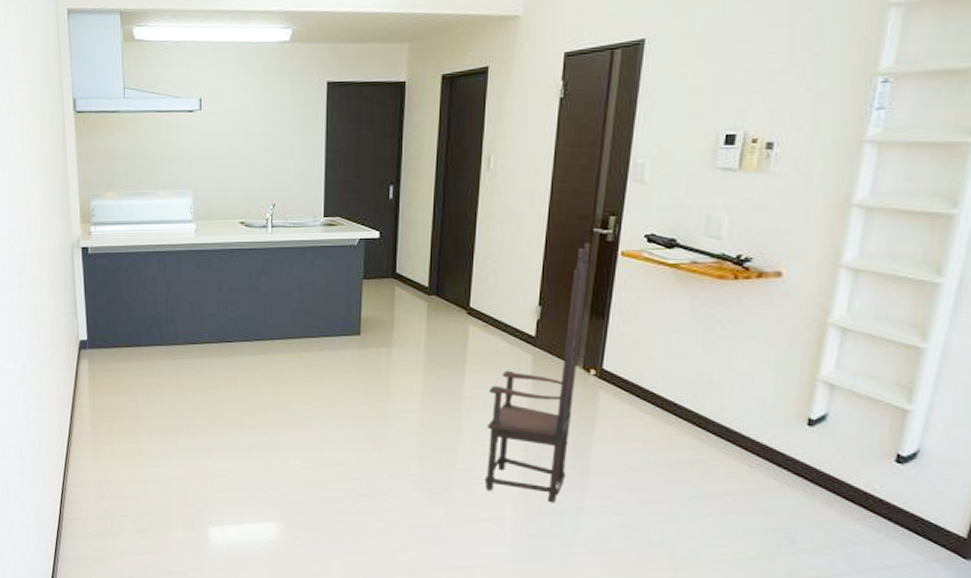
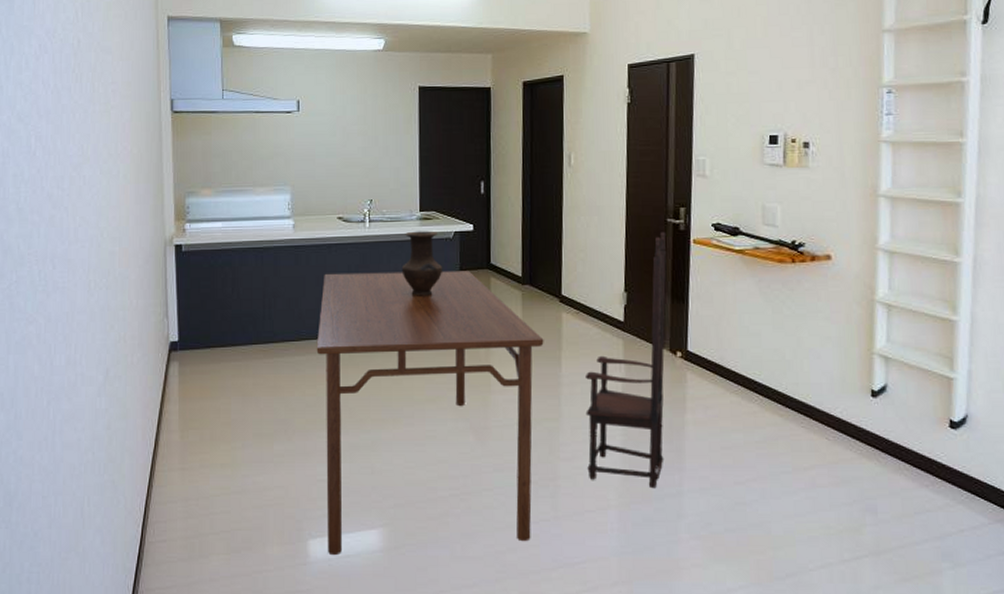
dining table: none [217,278,448,544] -> present [316,271,544,556]
vase: none [303,237,346,304] -> present [401,231,443,296]

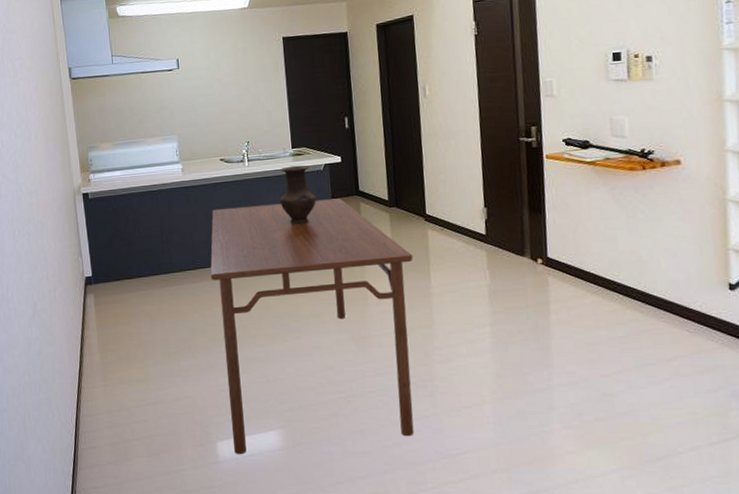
chair: present [585,231,666,489] -> none [454,150,533,385]

